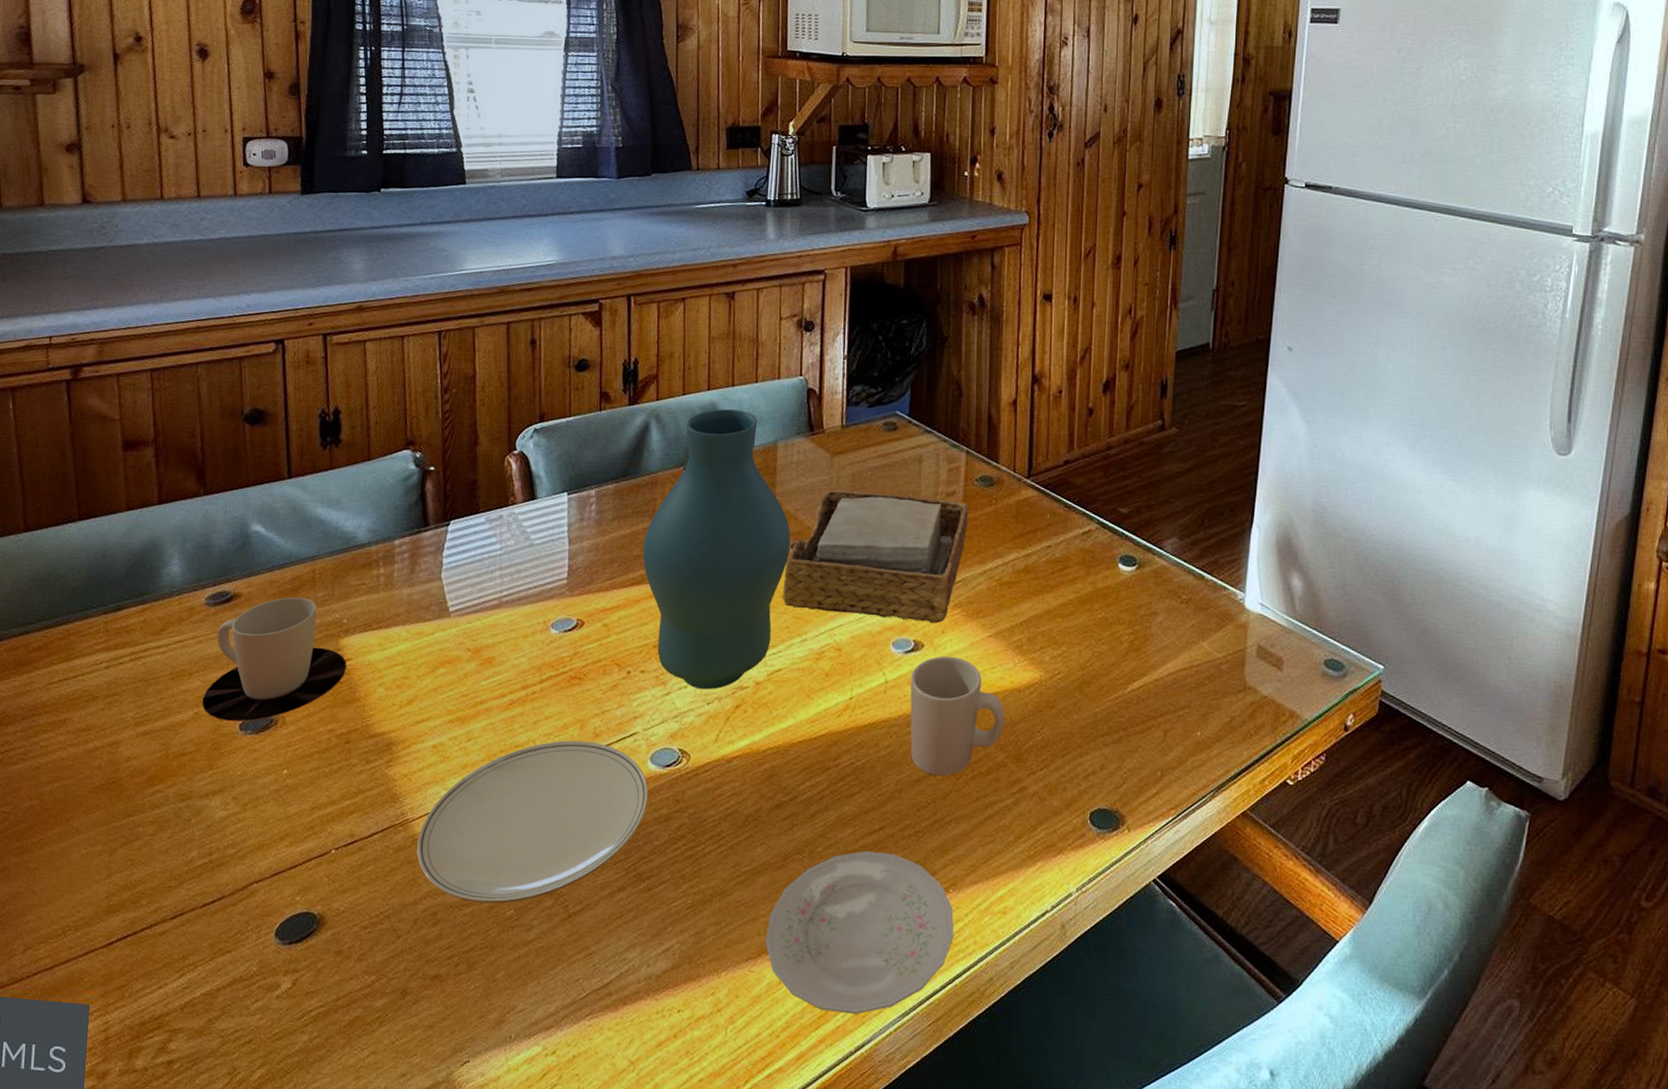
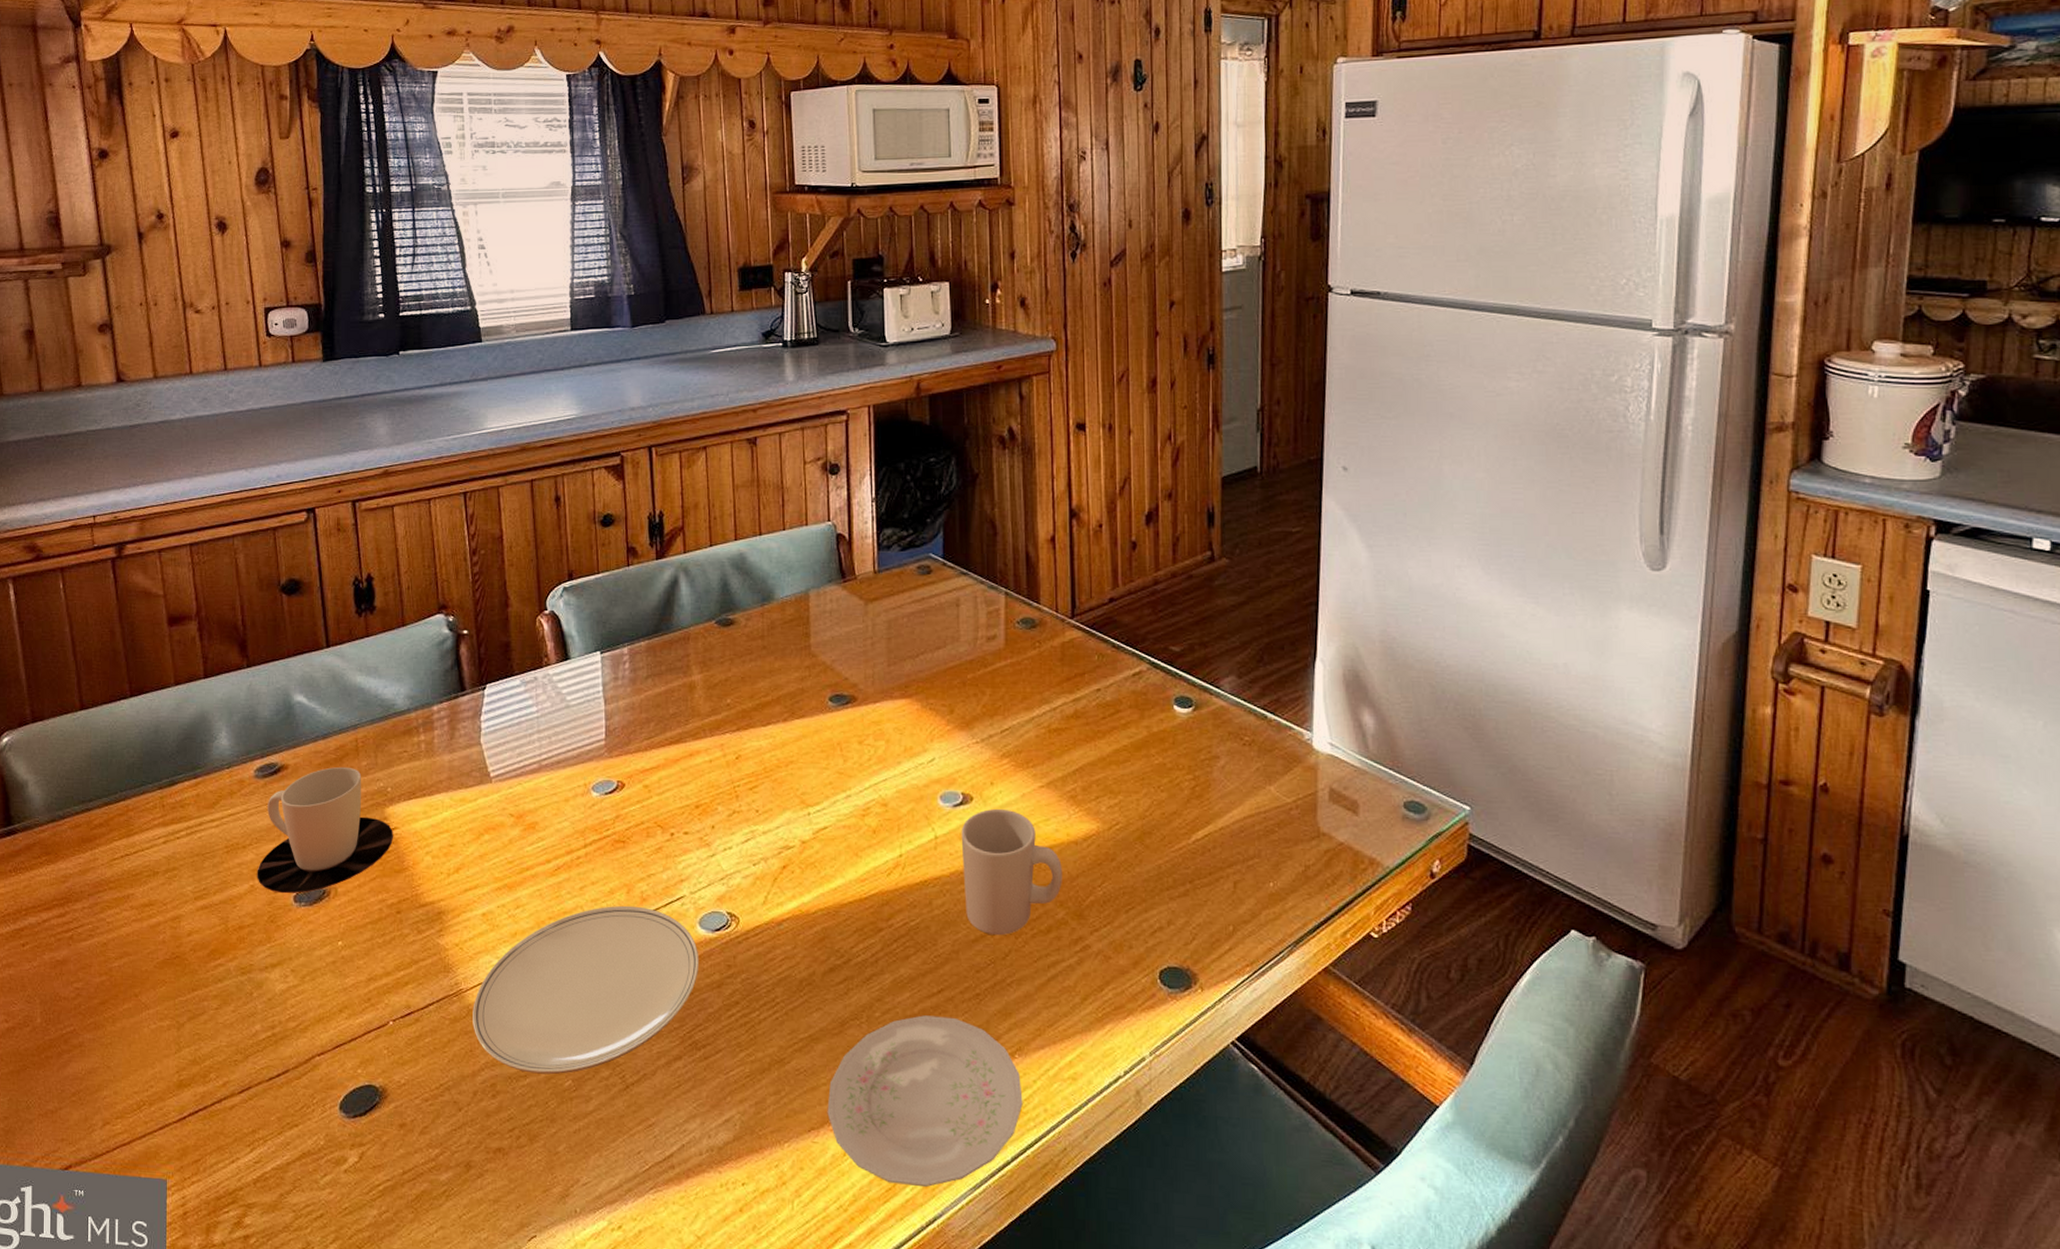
vase: present [642,409,791,689] -> none [679,559,829,850]
napkin holder: present [782,489,969,623] -> none [823,637,1011,774]

